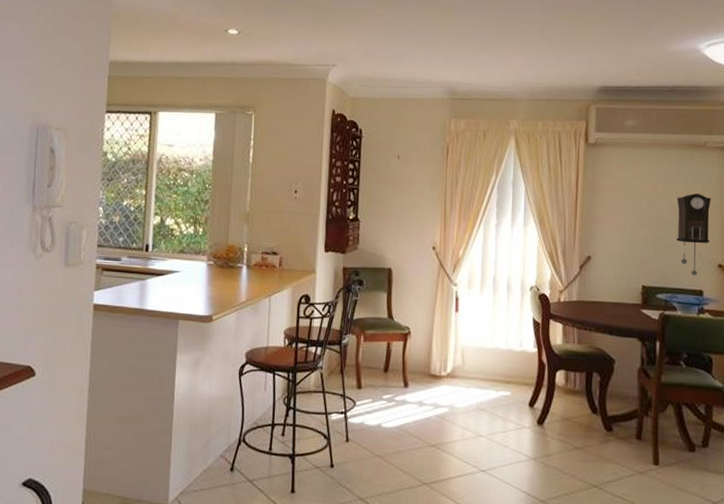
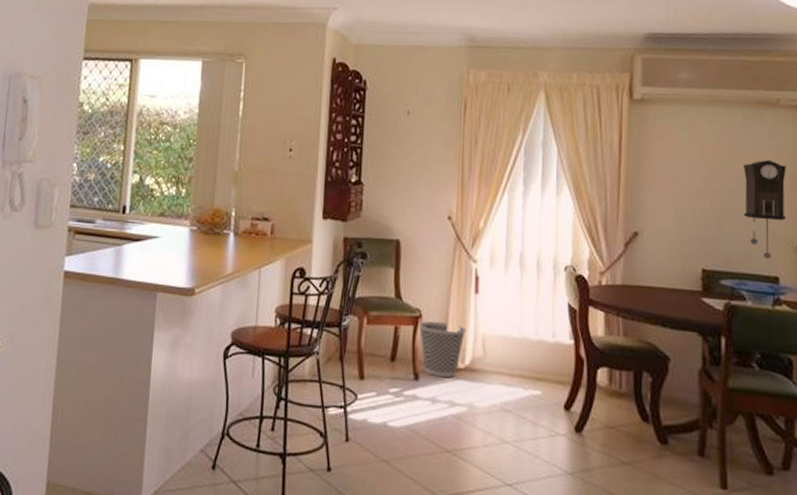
wastebasket: none [408,337,448,384] -> present [418,321,467,377]

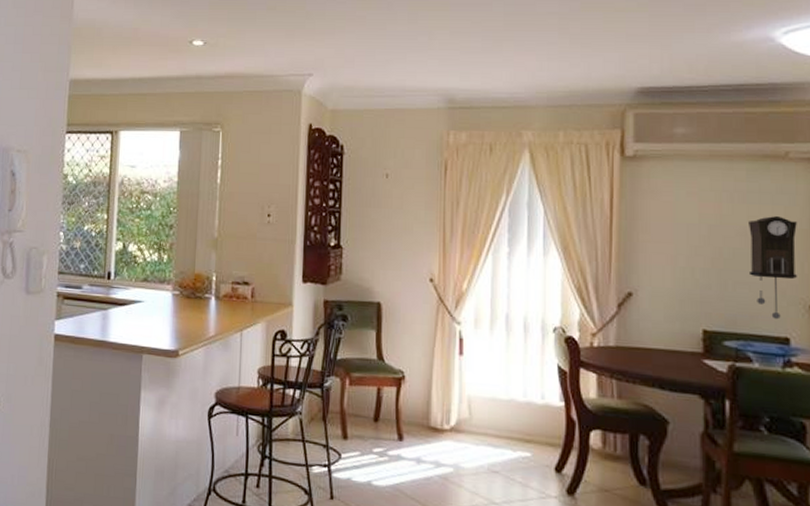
wastebasket: present [418,321,467,377] -> none [402,383,451,438]

